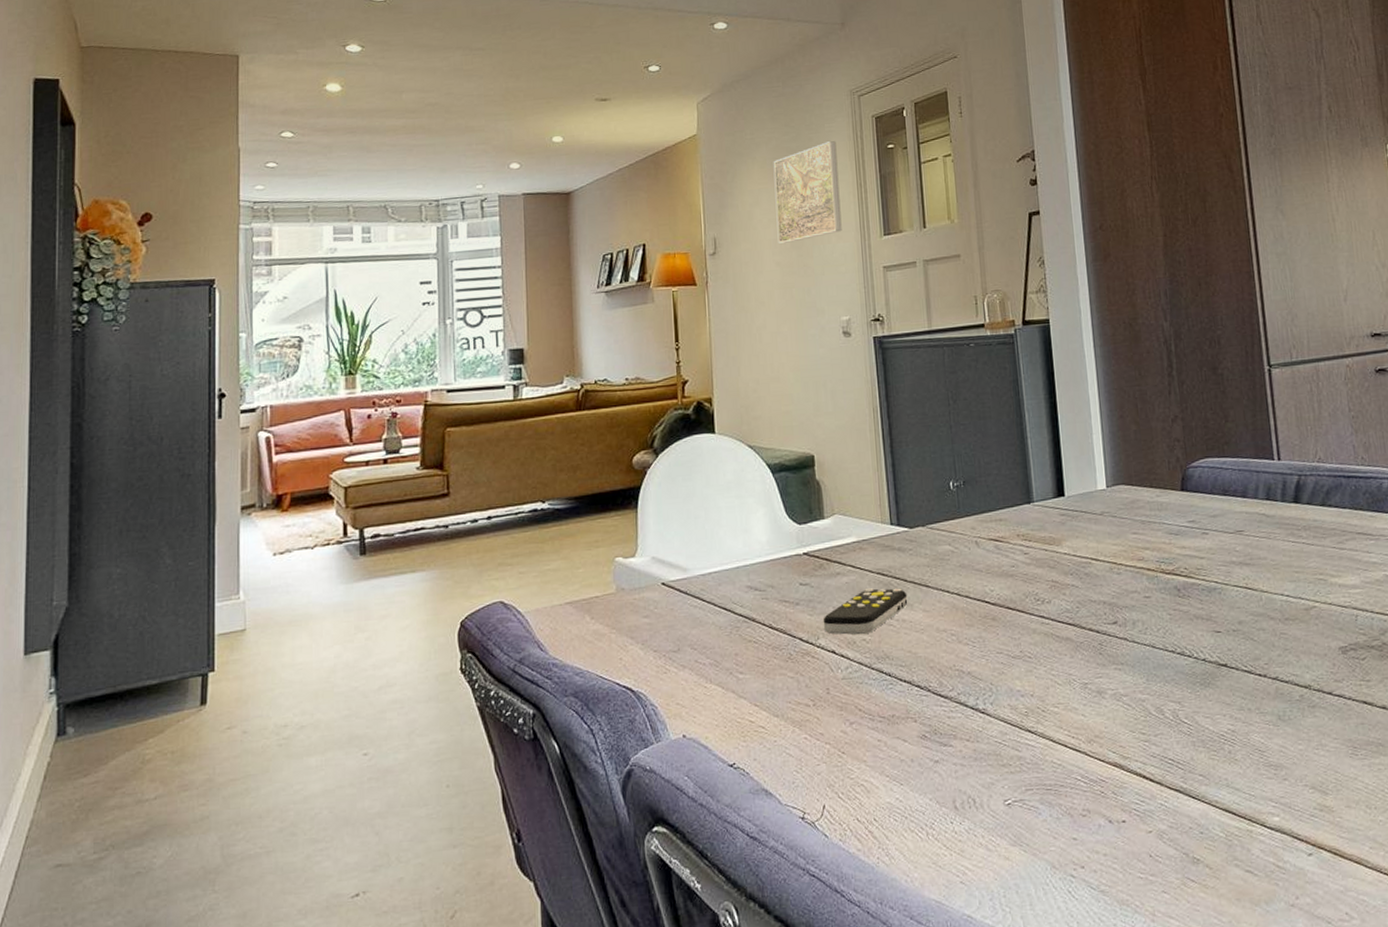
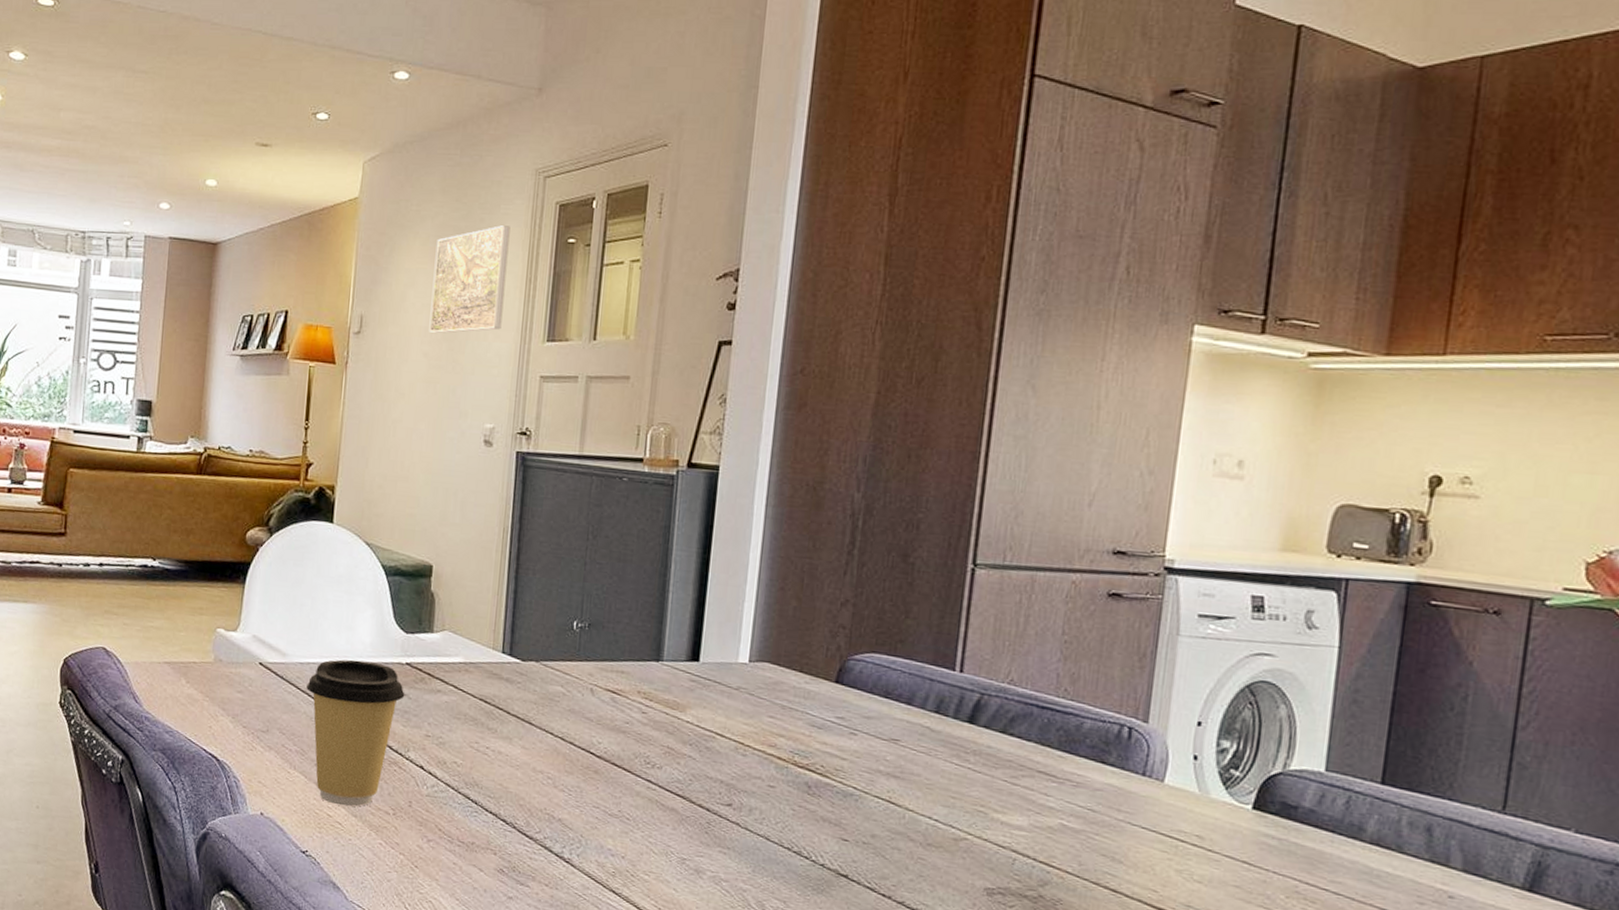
coffee cup: none [711,559,807,709] -> present [306,659,405,807]
remote control: present [823,588,908,635] -> none [415,712,508,758]

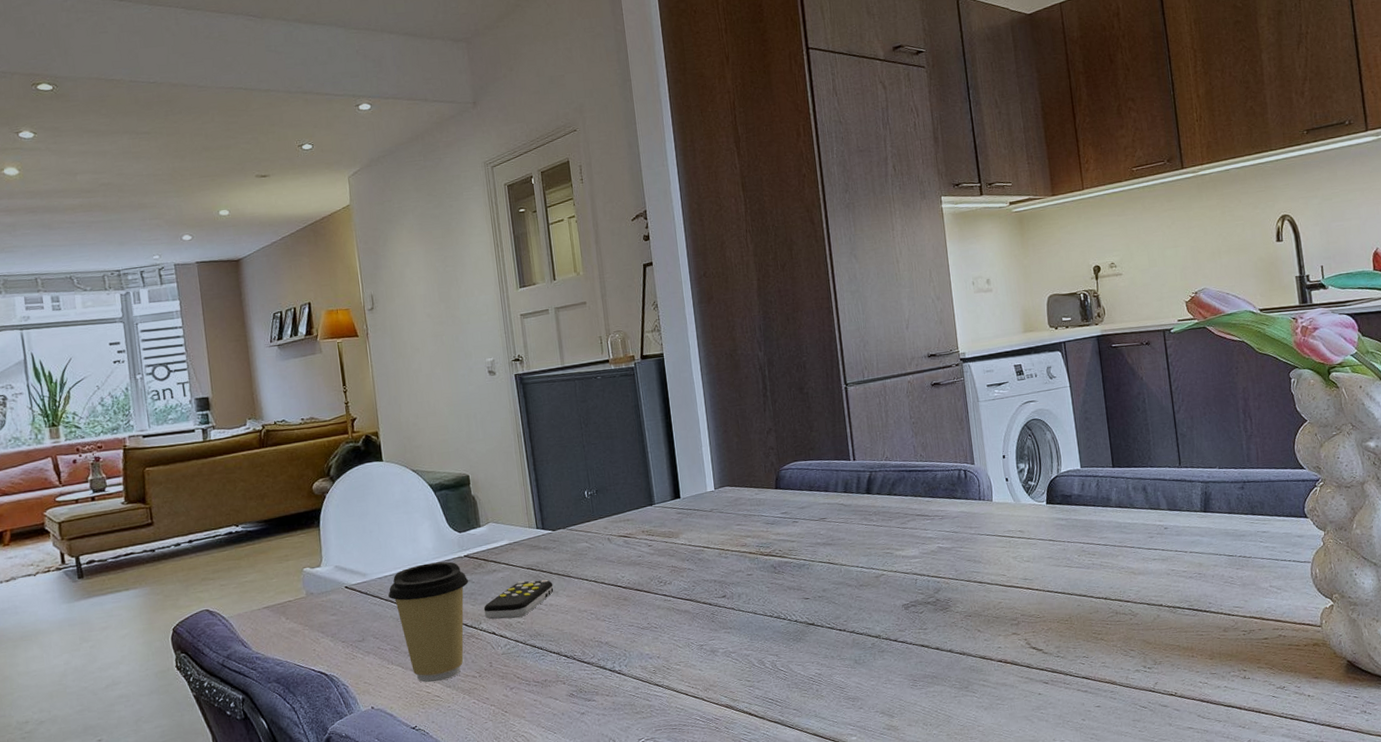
remote control: none [415,712,508,758] -> present [483,579,554,620]
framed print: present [429,225,511,333] -> none [419,207,483,298]

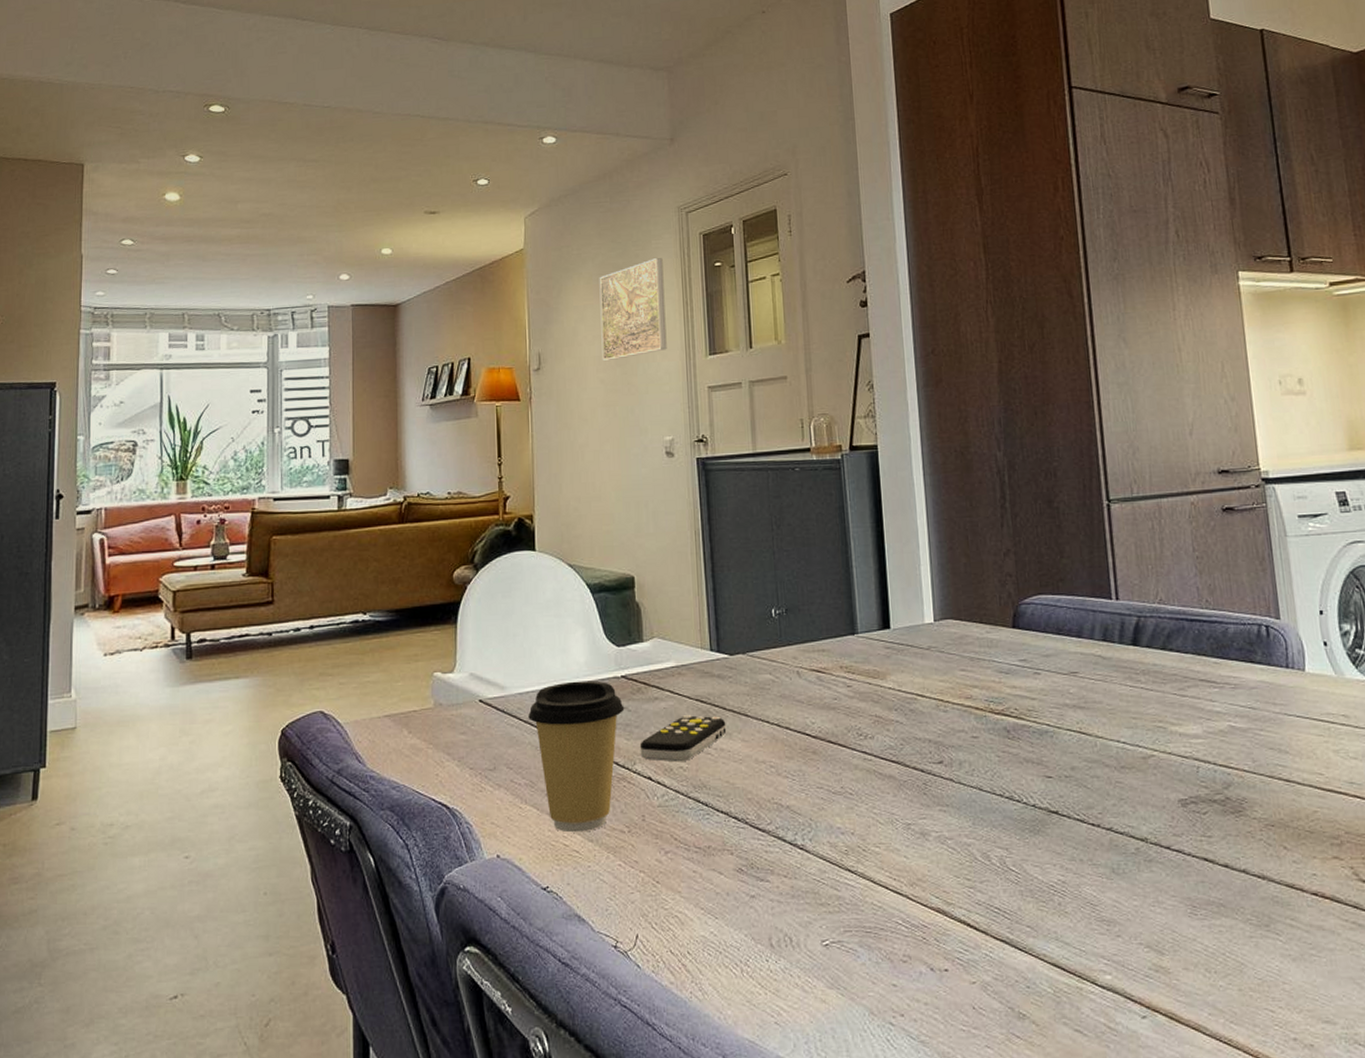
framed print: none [419,207,483,298] -> present [599,258,667,361]

